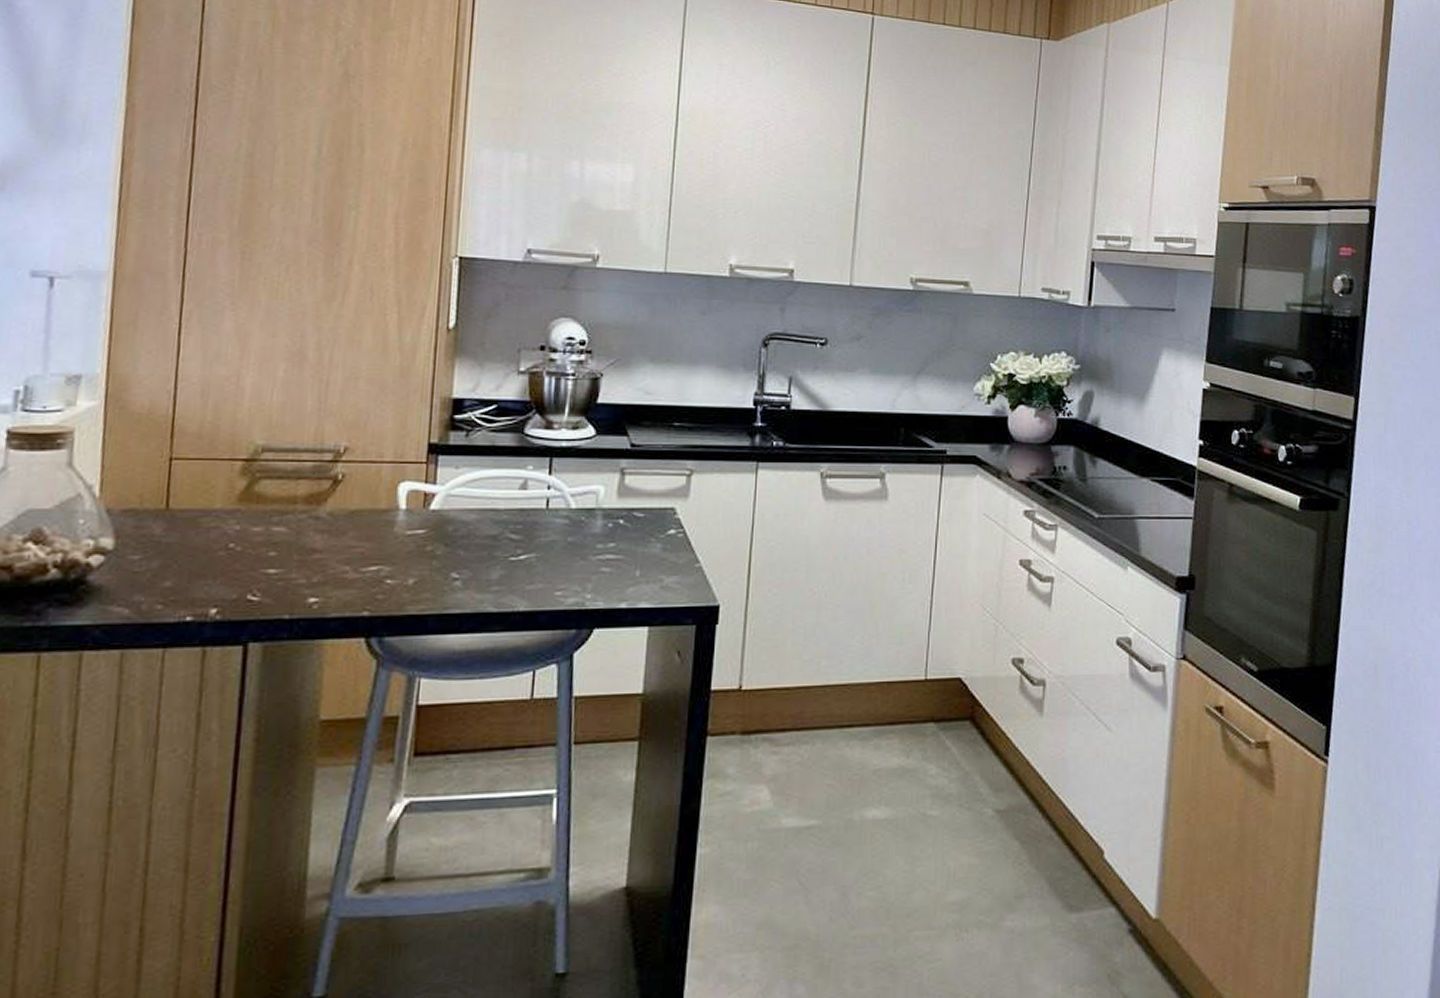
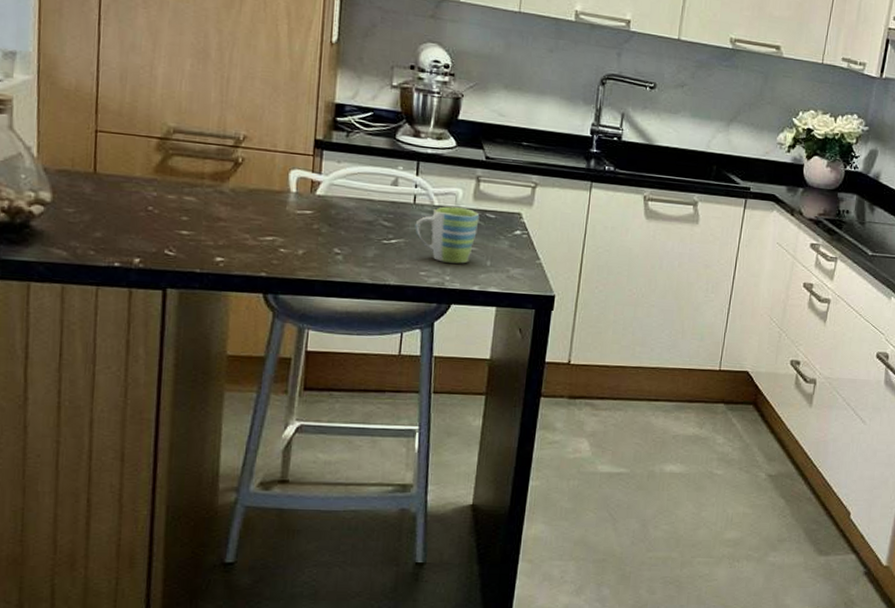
mug: none [548,508,626,577] -> present [415,206,480,264]

